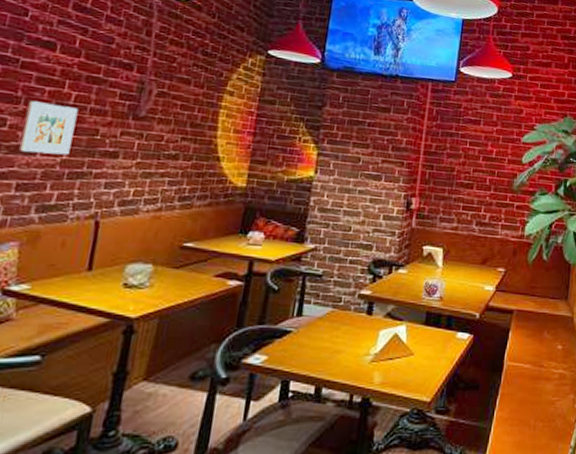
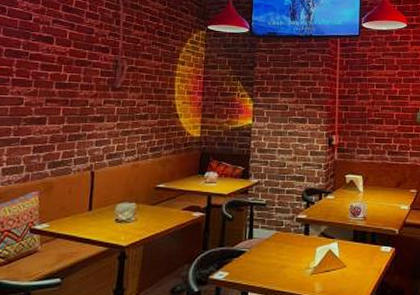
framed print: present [18,100,79,155] -> none [33,83,73,123]

